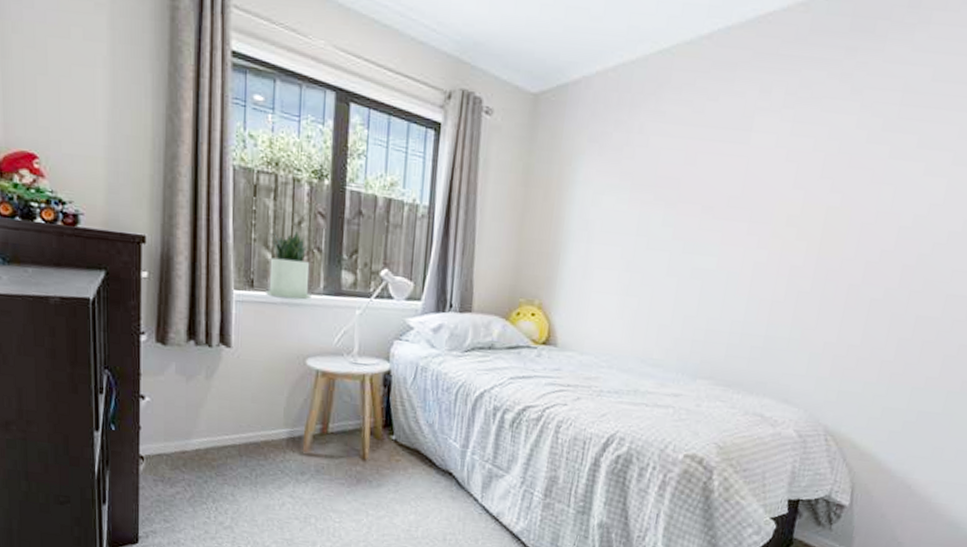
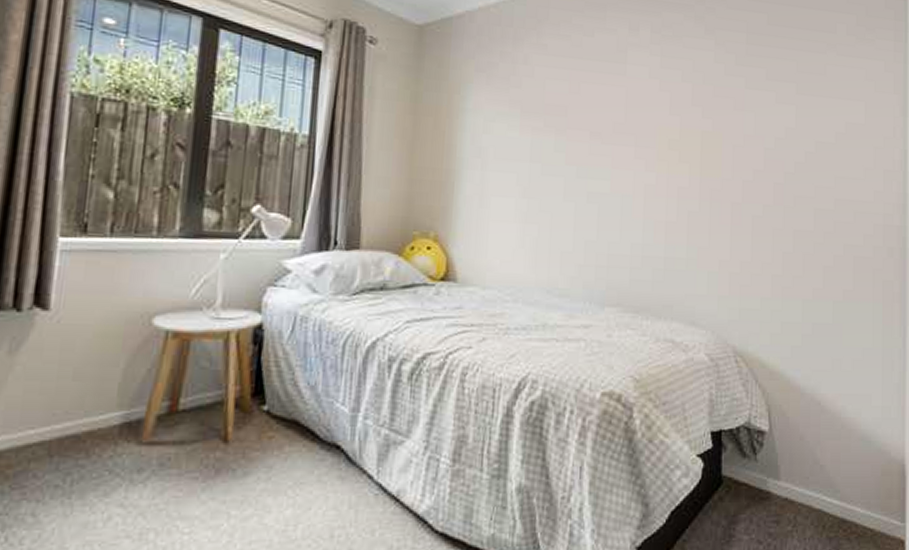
planter: present [264,231,311,300] -> none [101,165,164,245]

